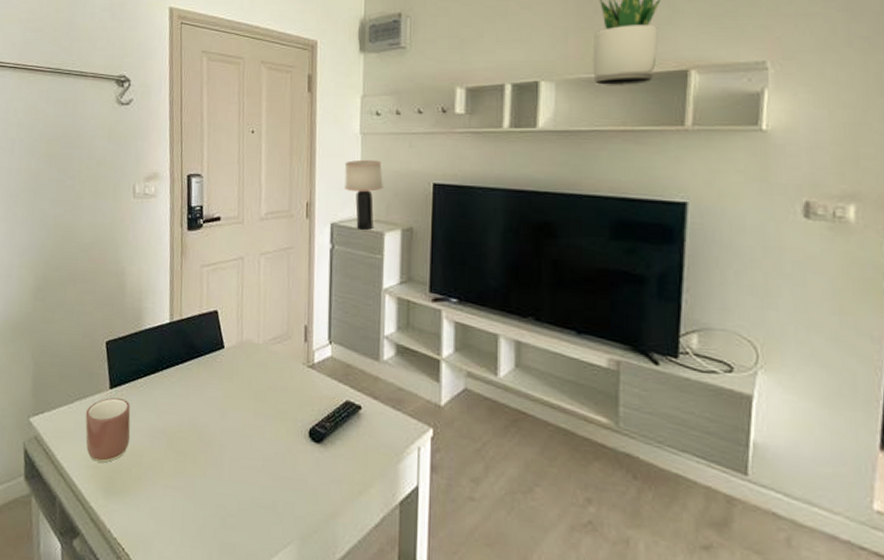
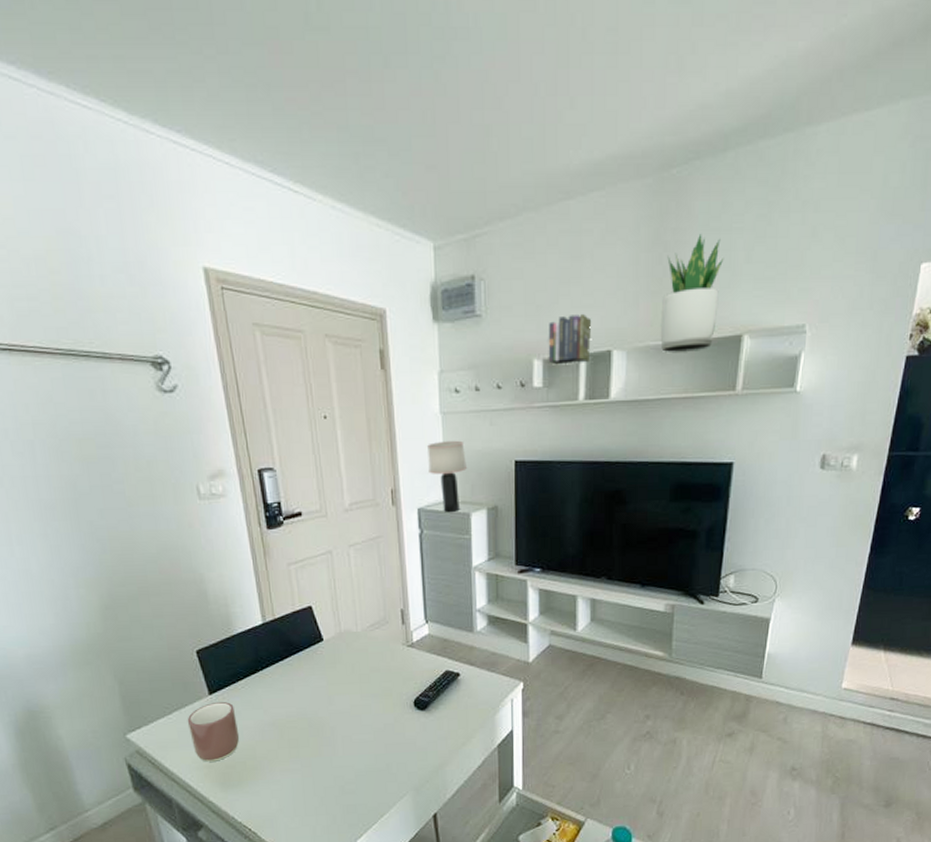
books: none [471,47,516,94] -> present [548,313,591,365]

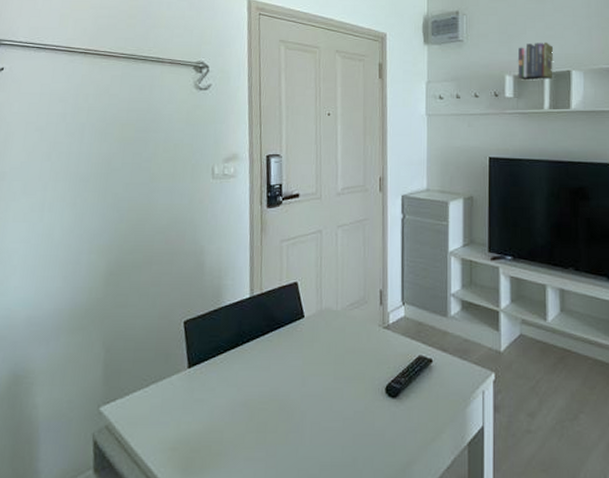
mug: present [187,701,240,762] -> none [161,376,210,443]
table lamp: present [427,440,467,513] -> none [413,138,447,201]

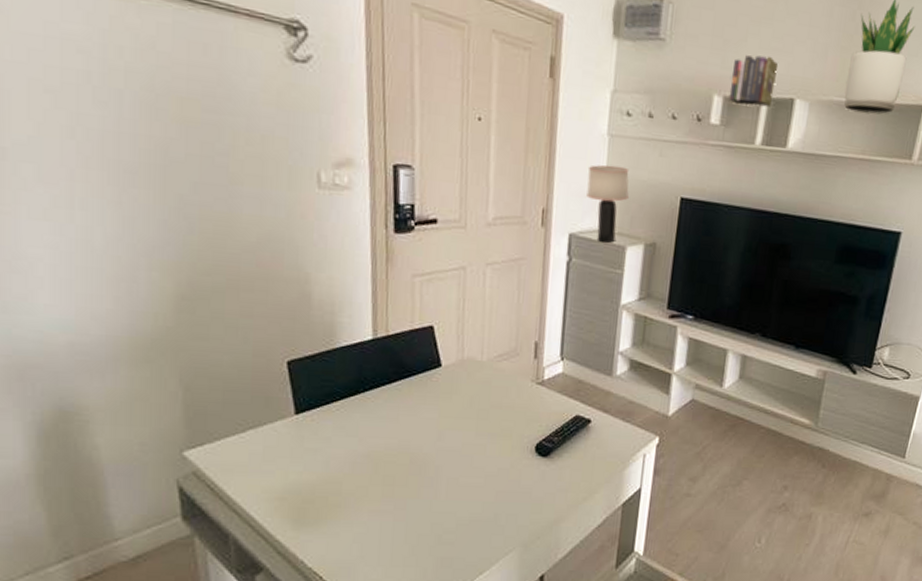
table lamp: none [413,138,447,201] -> present [586,165,629,244]

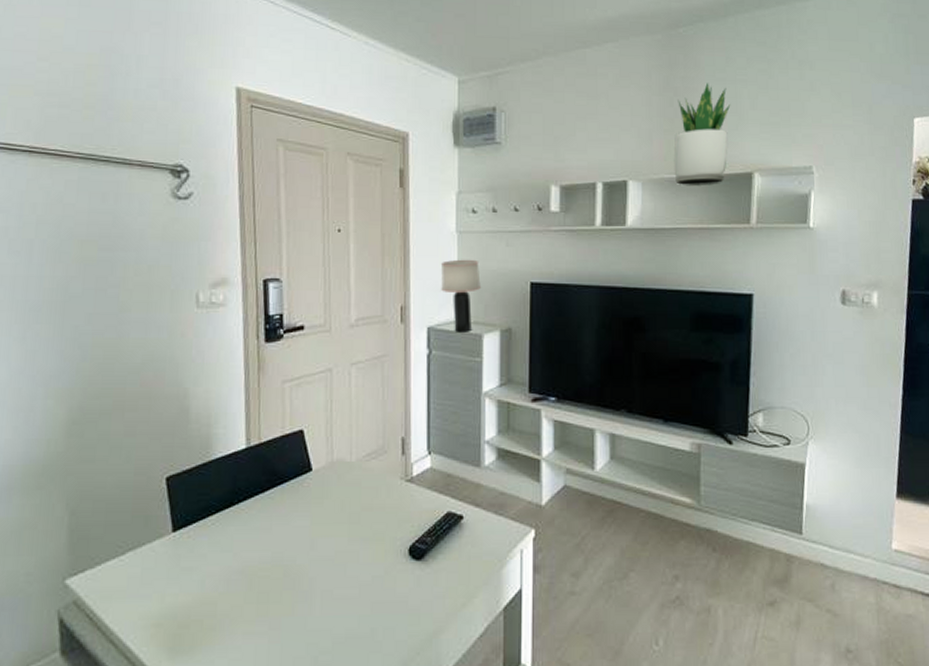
books: present [728,55,777,108] -> none [565,146,607,192]

